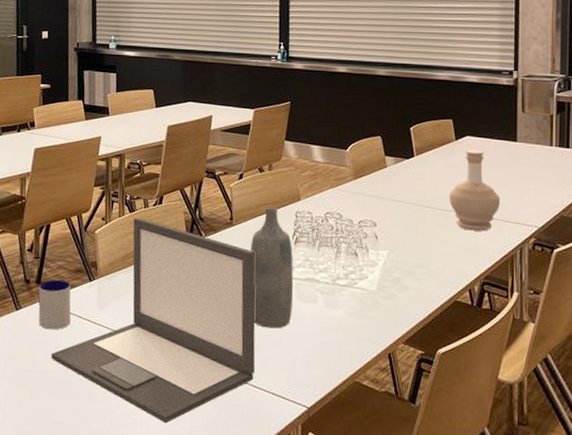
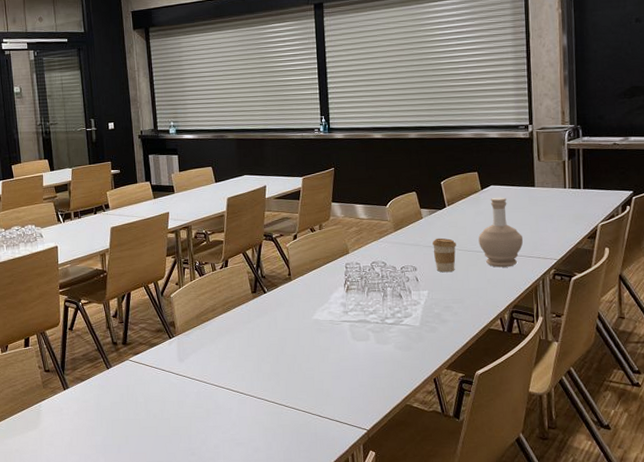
mug: present [38,279,71,330] -> none [125,339,155,383]
laptop: present [51,217,256,424] -> none [141,280,319,454]
bottle: present [251,206,293,329] -> none [308,260,348,366]
coffee cup: none [396,191,423,232] -> present [432,238,456,273]

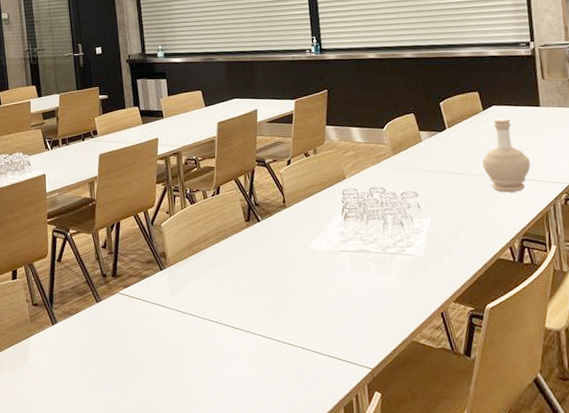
coffee cup: present [432,238,456,273] -> none [433,161,459,199]

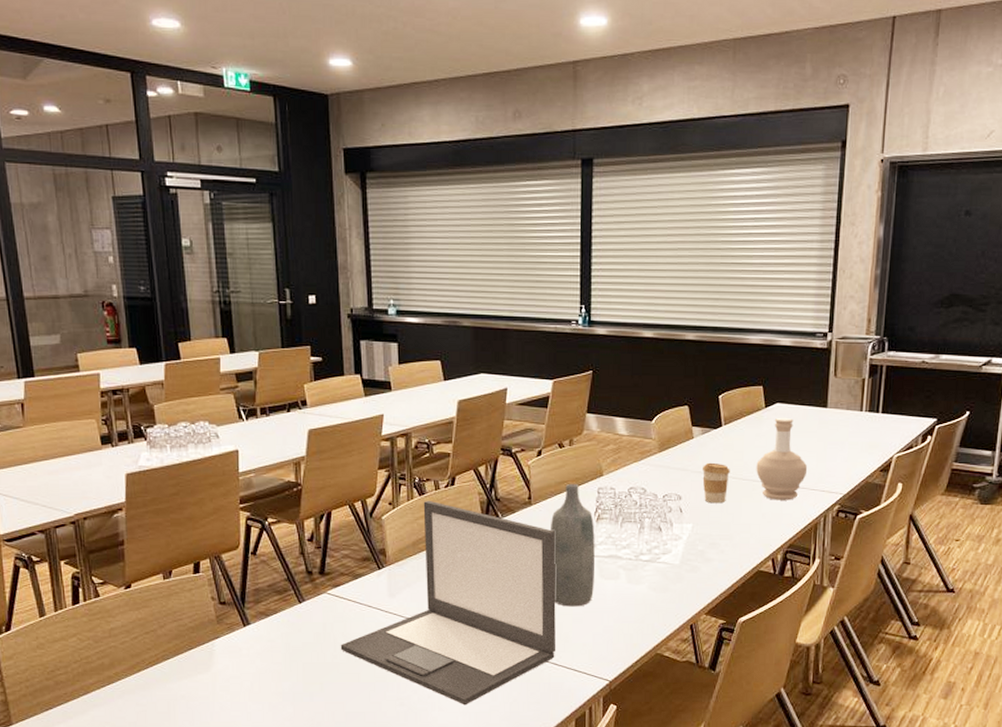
laptop: none [132,208,319,395] -> present [340,500,556,706]
bottle: none [304,186,349,299] -> present [551,483,595,607]
coffee cup: none [433,161,459,199] -> present [702,462,730,504]

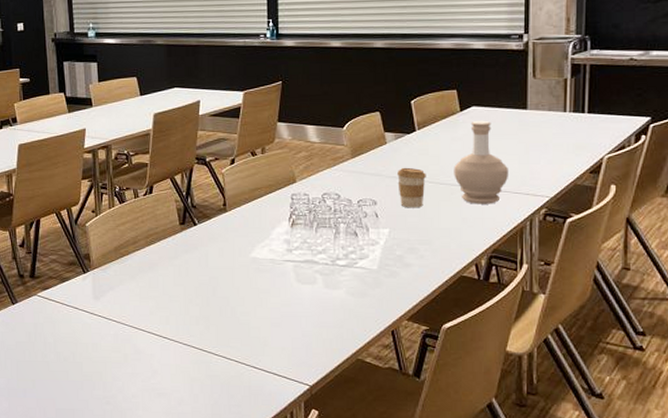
laptop: present [340,500,556,706] -> none [50,207,254,406]
bottle: present [551,483,595,607] -> none [246,190,291,311]

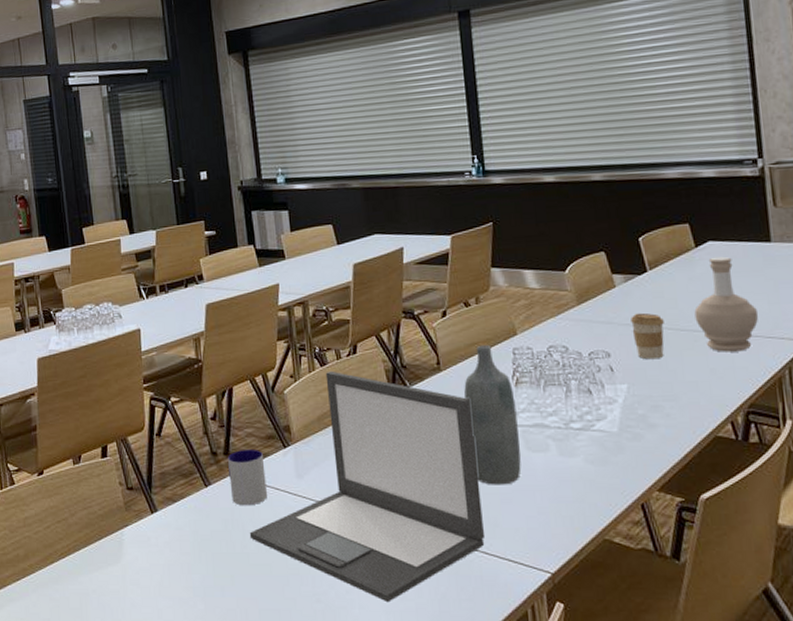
mug: none [33,273,67,322] -> present [227,448,267,506]
laptop: none [50,207,254,406] -> present [249,370,485,603]
bottle: none [246,190,291,311] -> present [464,344,521,485]

